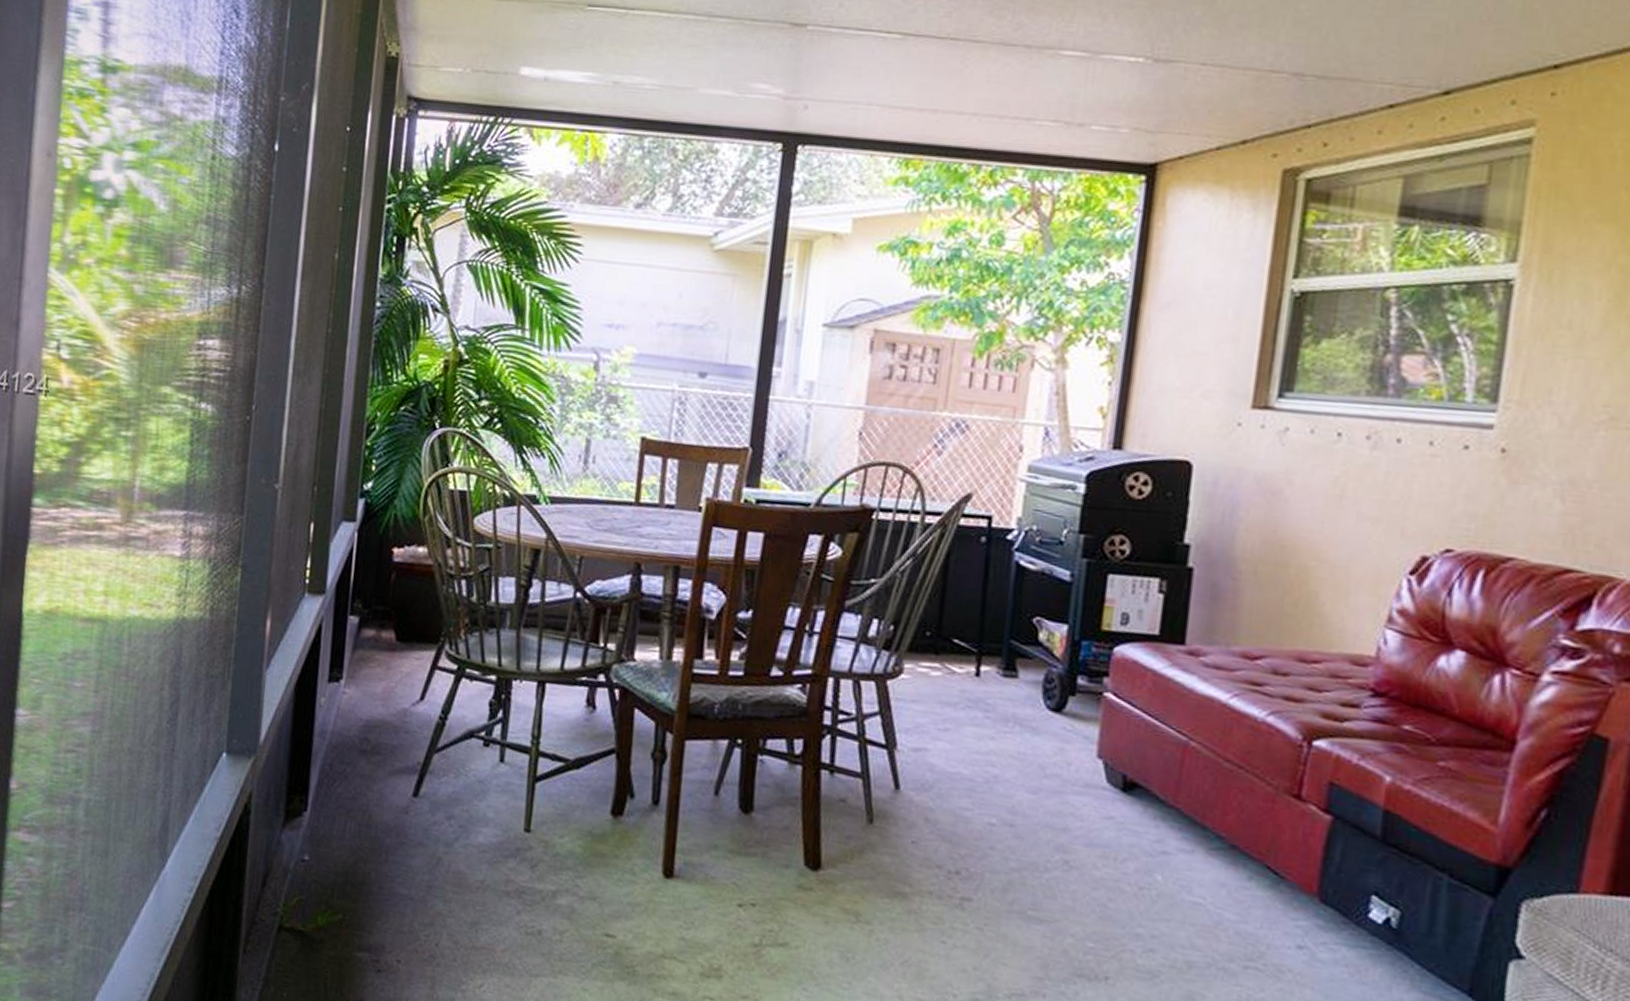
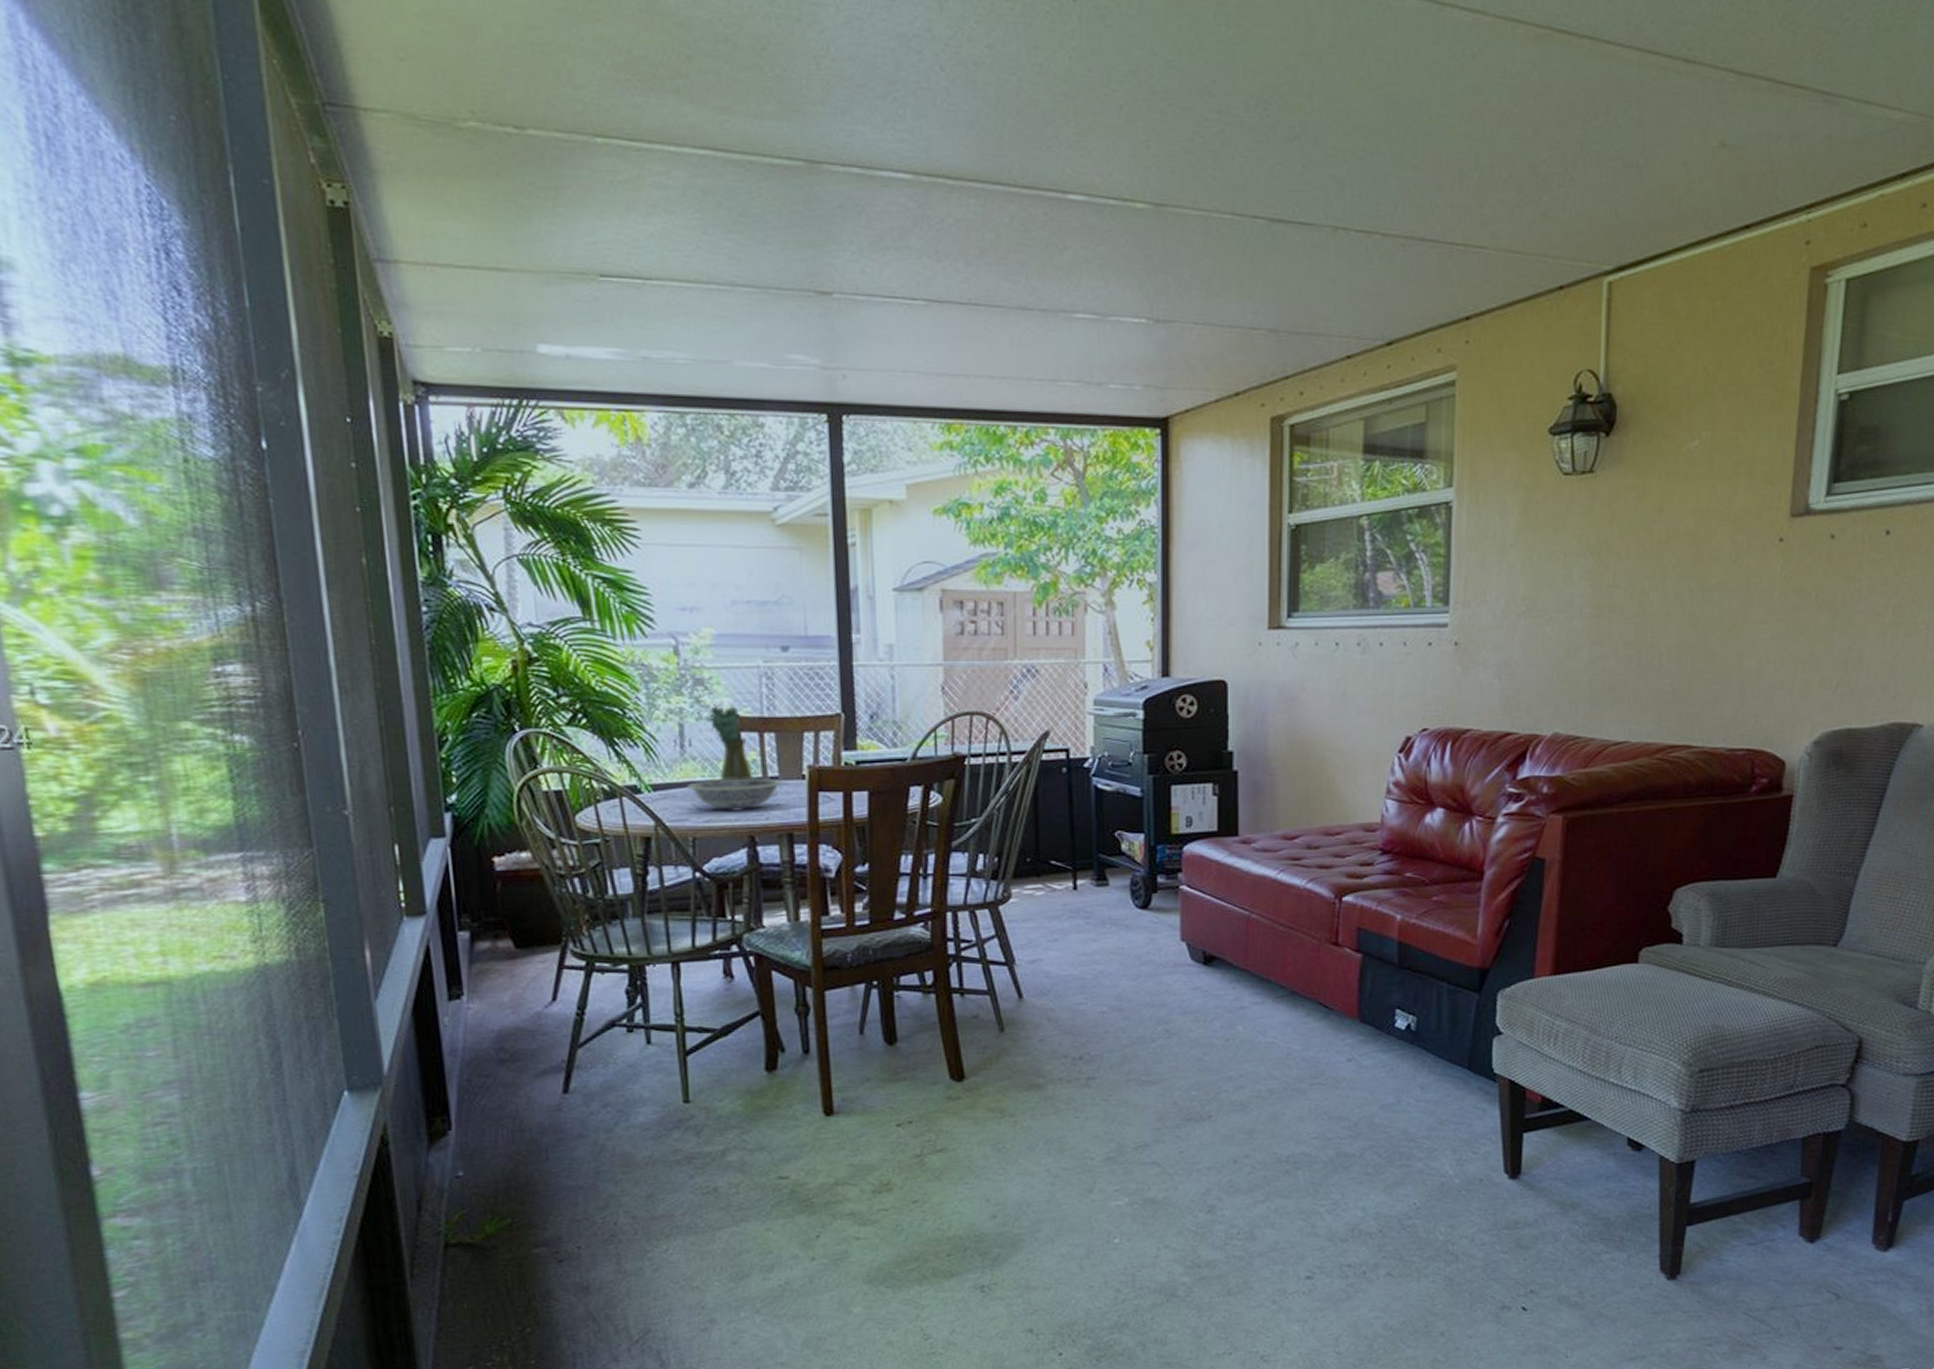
bowl: none [583,499,678,534] -> present [686,778,783,810]
vase: none [614,420,652,505] -> present [707,701,755,781]

